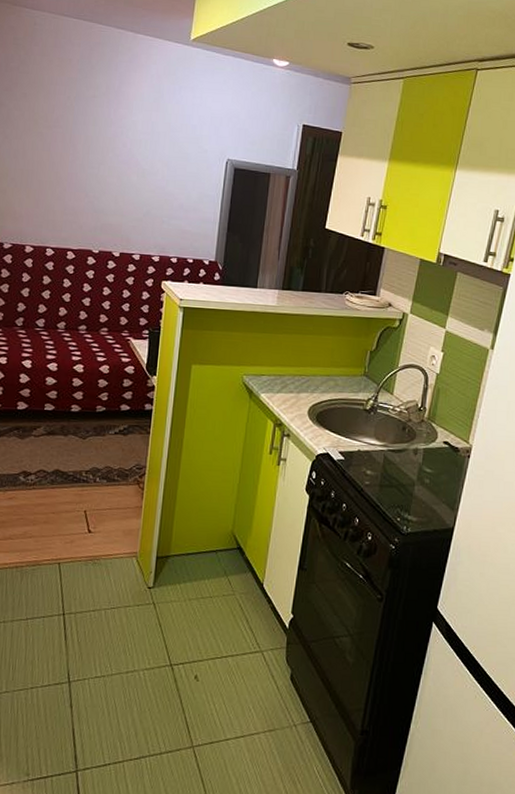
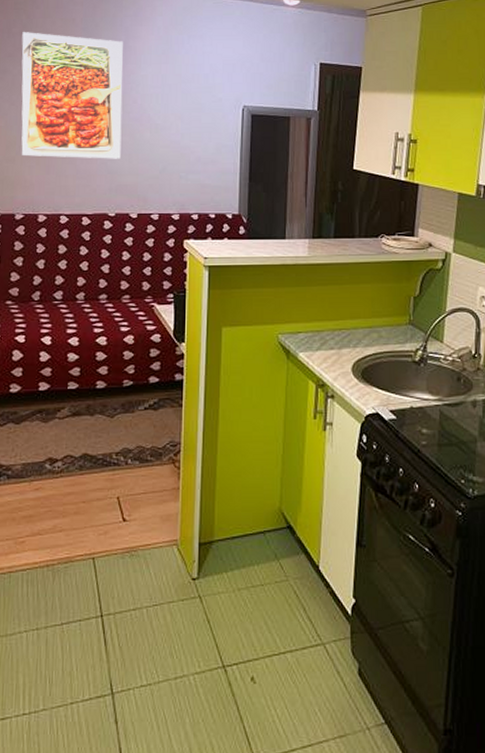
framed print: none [12,67,117,199] -> present [21,32,123,159]

